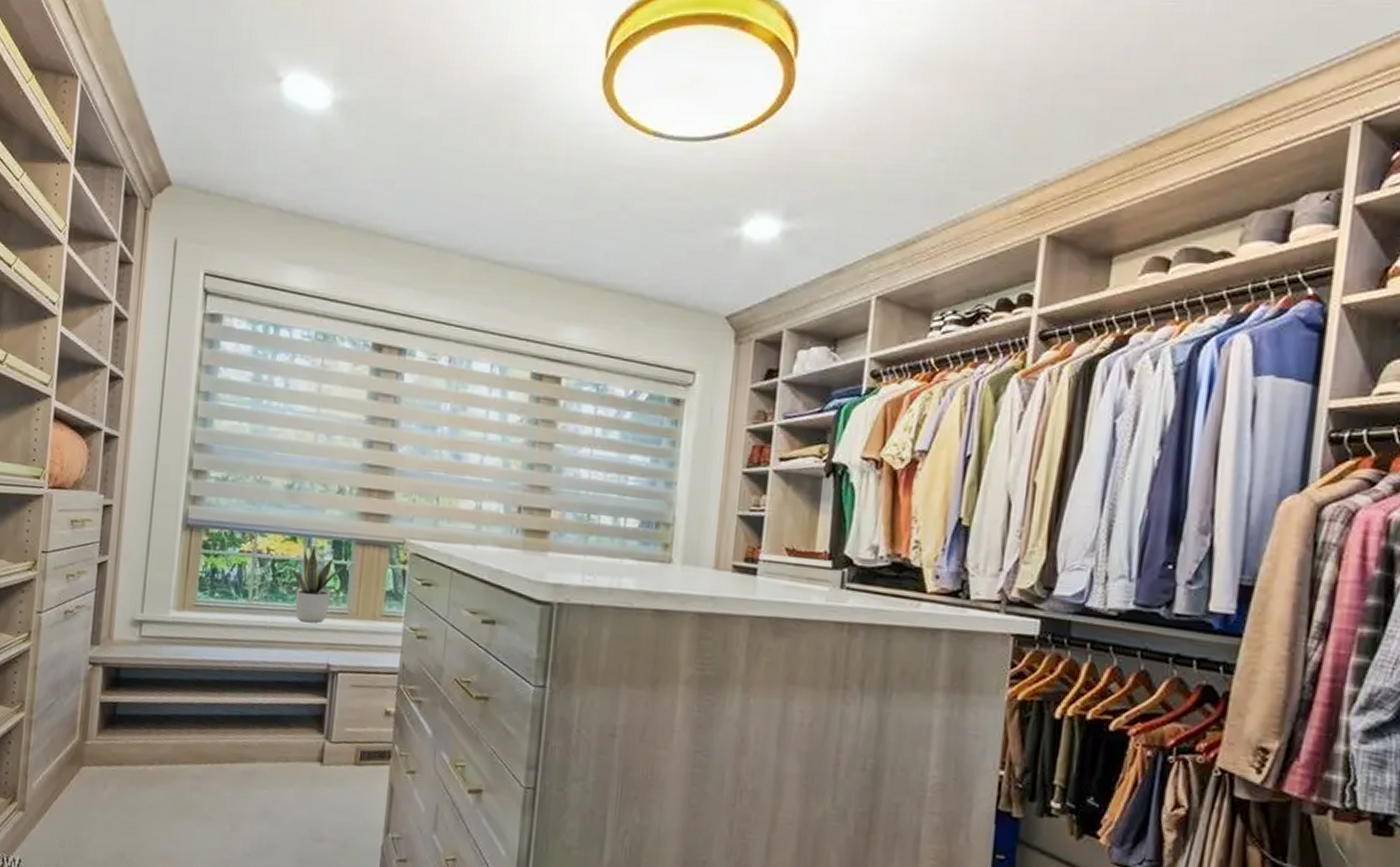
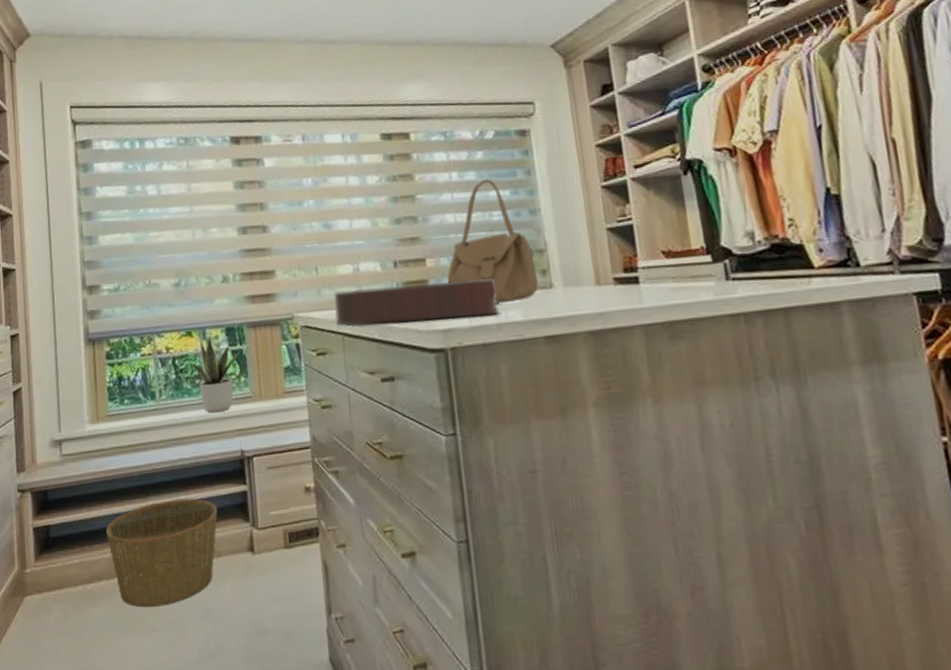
basket: none [175,699,294,799] -> present [105,499,218,607]
decorative tray: none [447,525,616,579] -> present [333,278,499,327]
handbag: none [568,441,660,570] -> present [446,179,538,304]

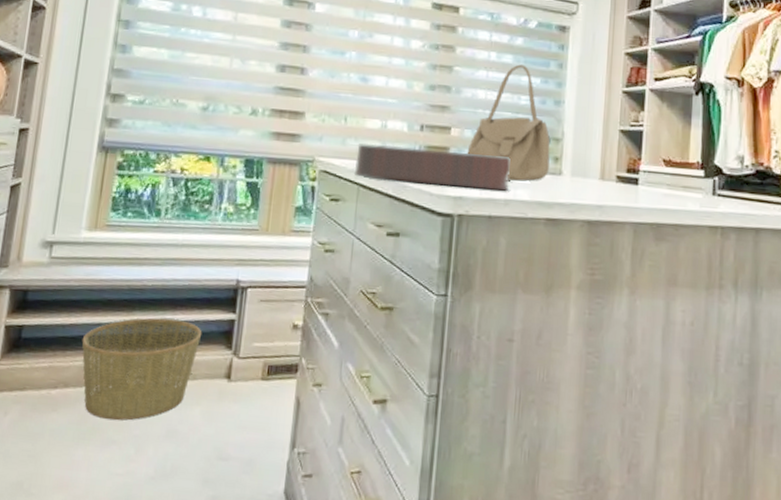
potted plant: present [189,336,239,413] -> none [202,165,254,240]

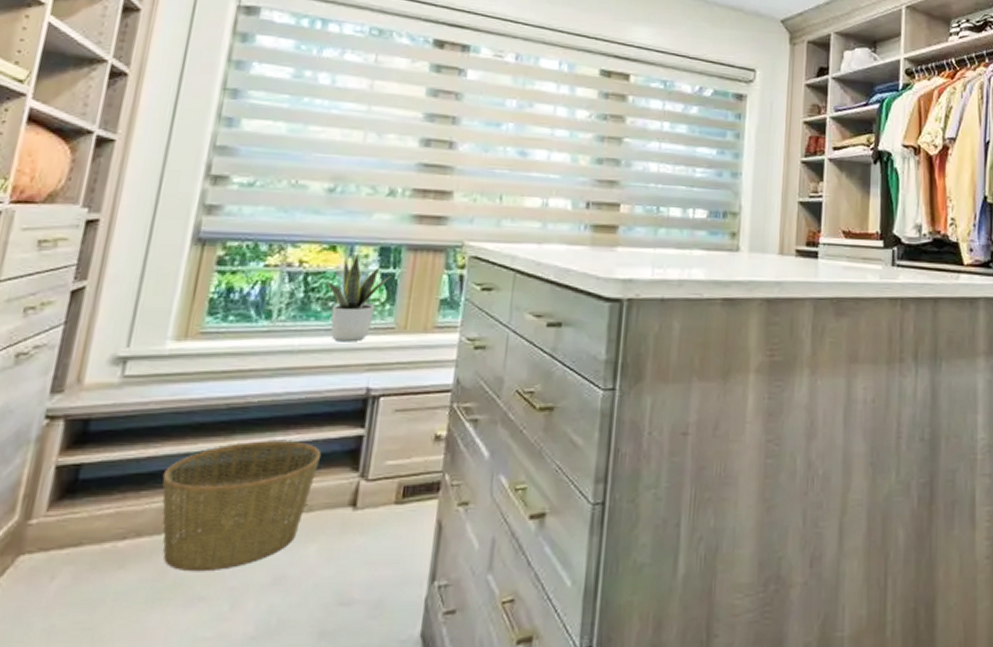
potted plant: none [202,165,254,240] -> present [325,254,390,342]
decorative tray: present [354,143,511,191] -> none [510,225,685,271]
handbag: present [467,64,550,183] -> none [637,135,727,261]

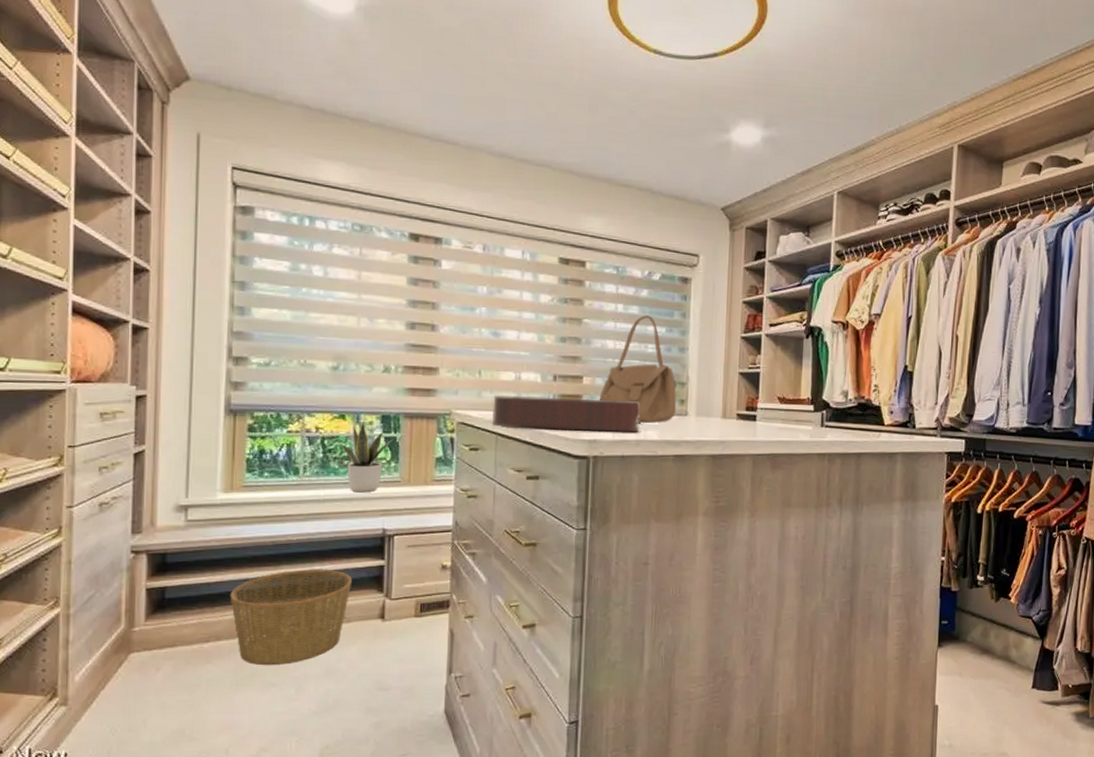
decorative tray: none [510,225,685,271] -> present [491,395,640,432]
handbag: none [637,135,727,261] -> present [599,315,676,424]

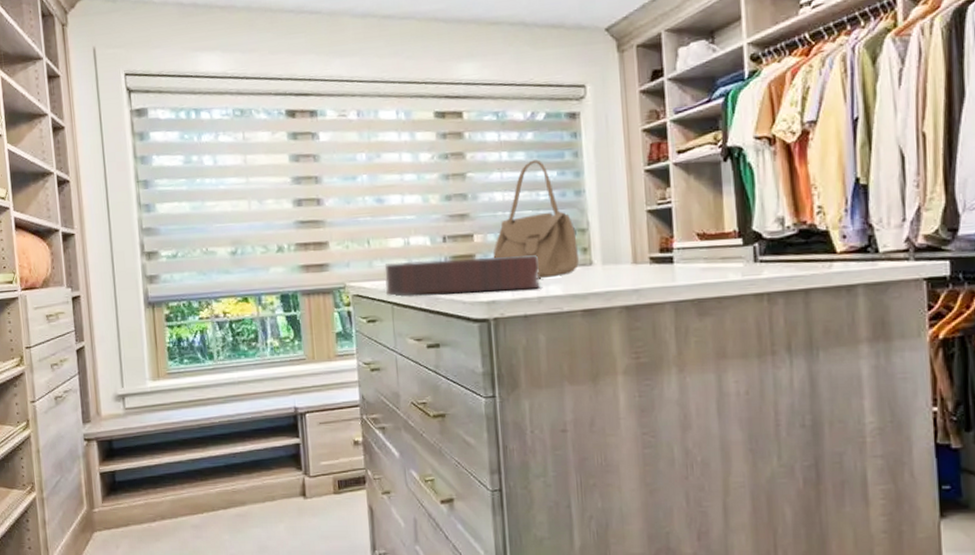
basket: present [230,569,353,665] -> none [168,450,273,542]
potted plant: present [339,421,392,493] -> none [246,302,293,373]

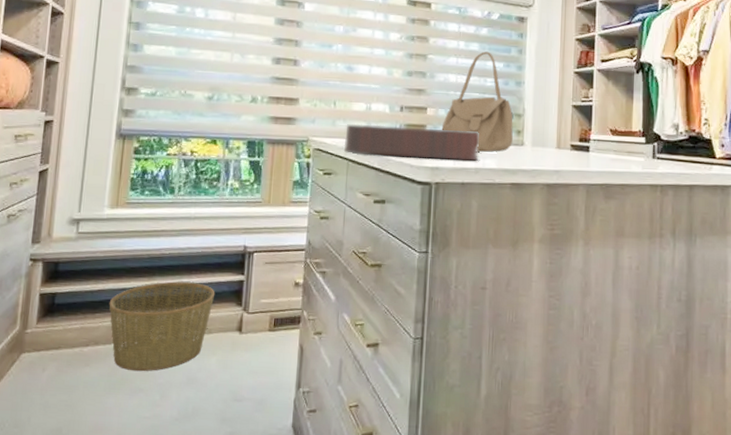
basket: none [168,450,273,542] -> present [109,281,215,371]

